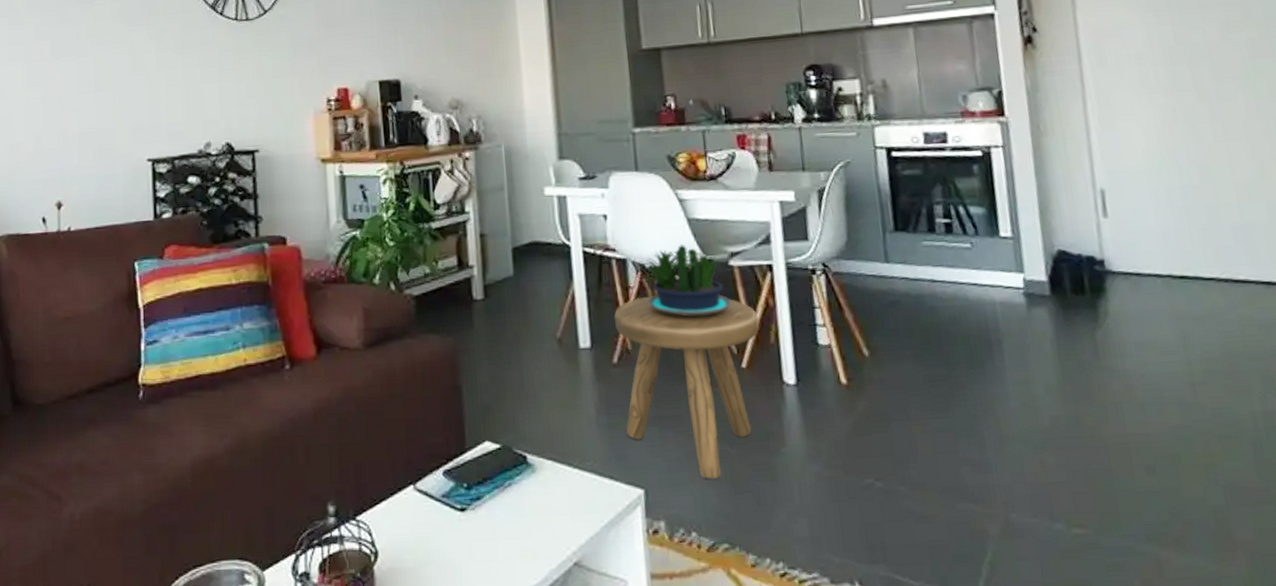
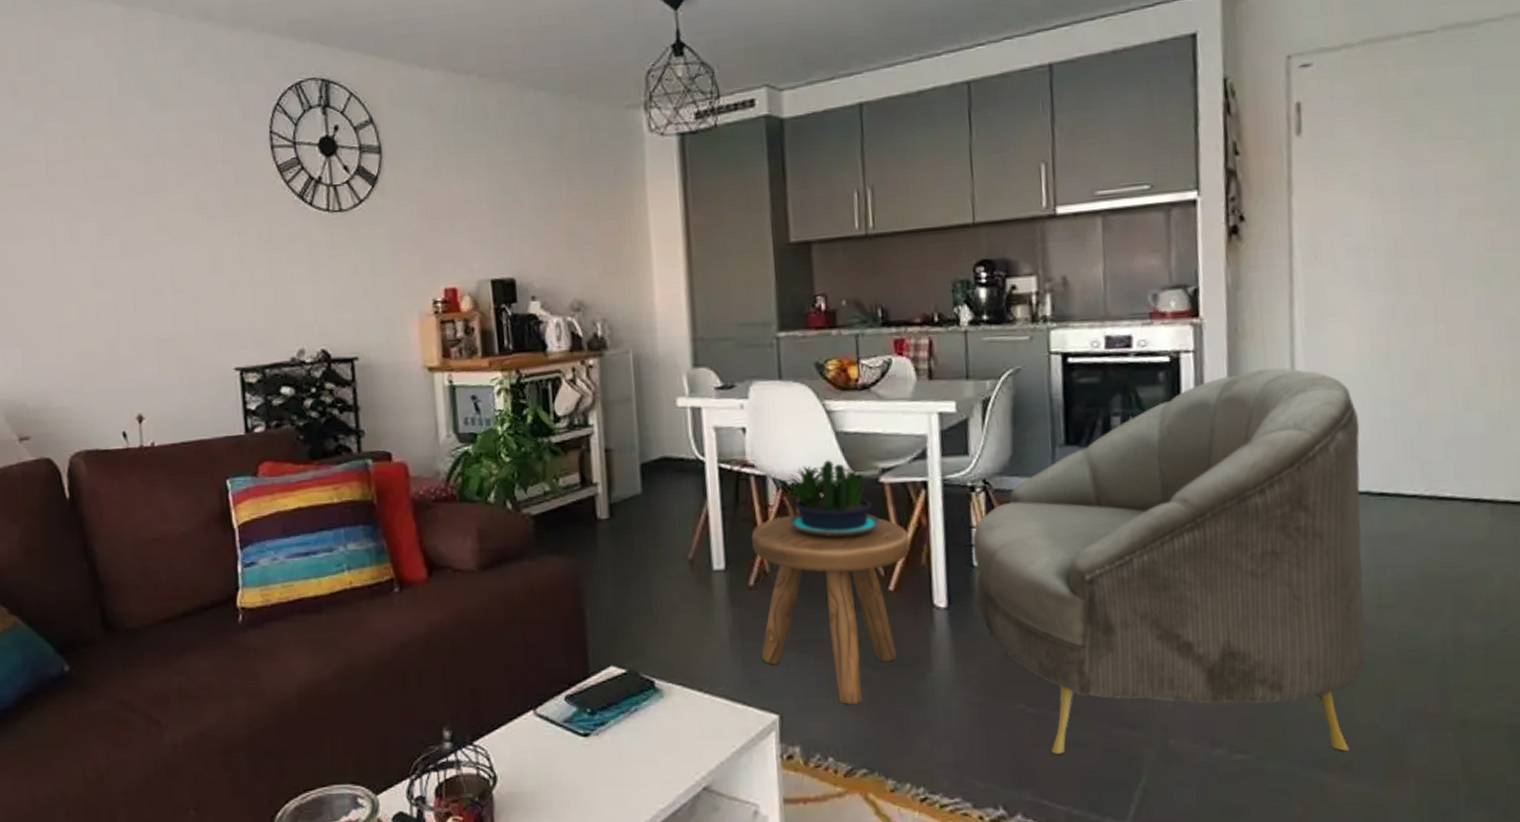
armchair: none [816,161,1183,529] -> present [972,367,1365,754]

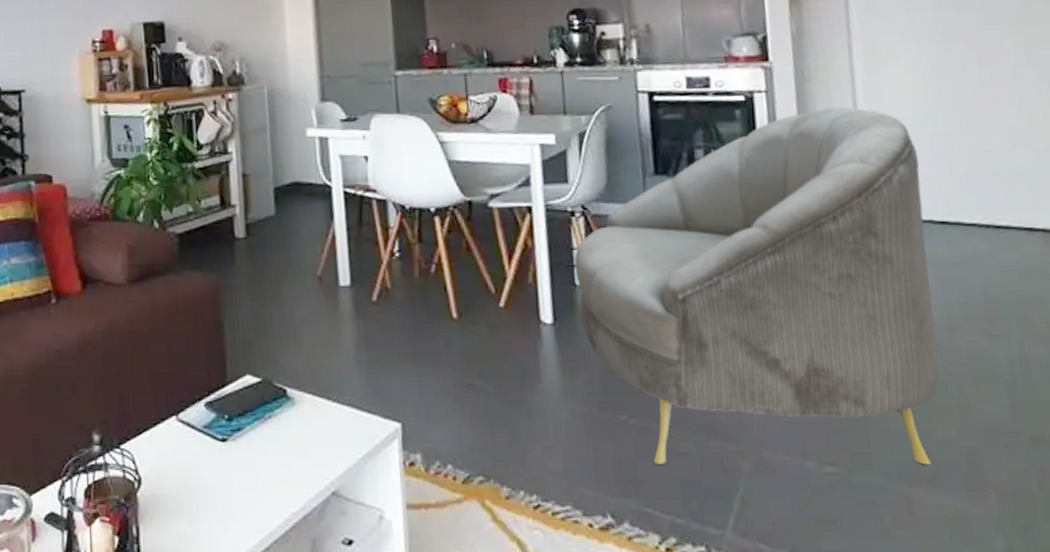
stool: present [750,515,911,705] -> none [373,236,518,414]
potted plant: present [773,460,881,537] -> none [393,186,491,257]

